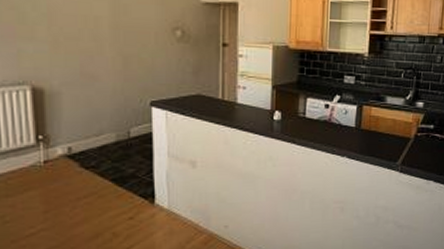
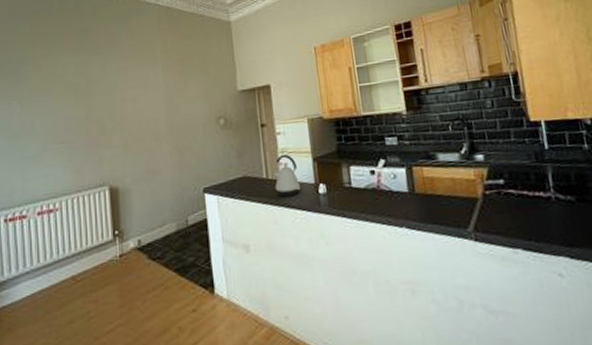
kettle: none [229,78,256,120] -> present [274,154,300,197]

